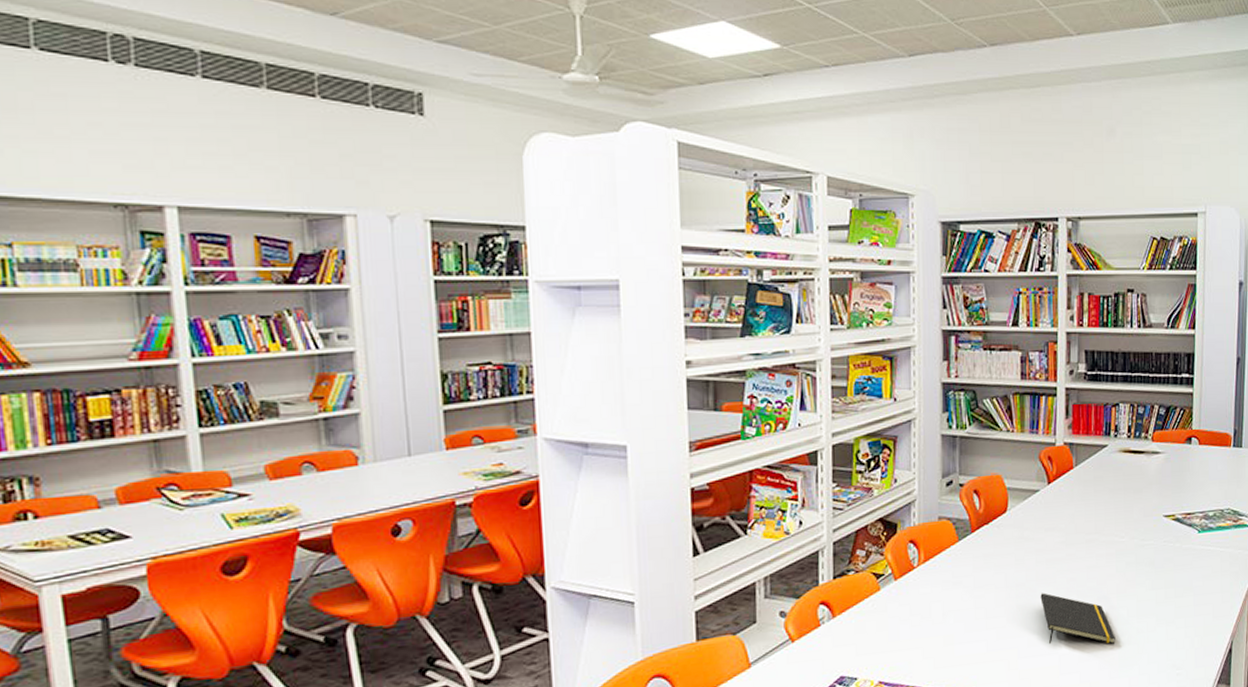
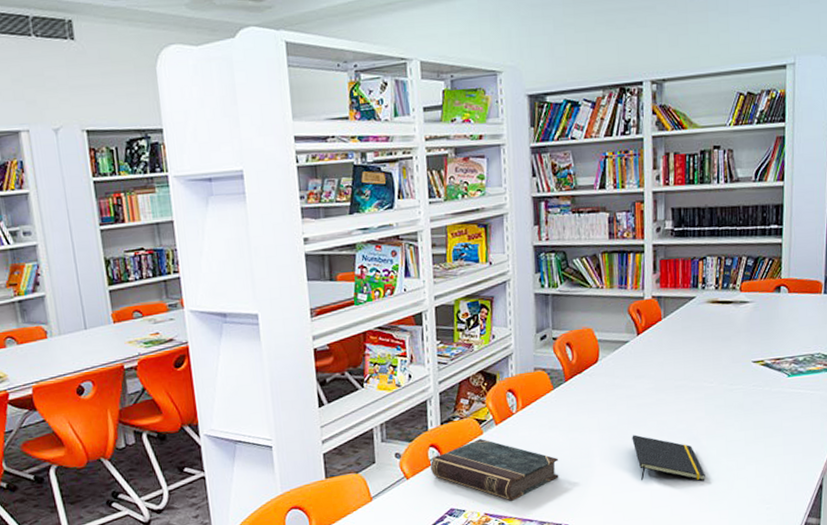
book: none [820,595,962,667] -> present [431,438,559,501]

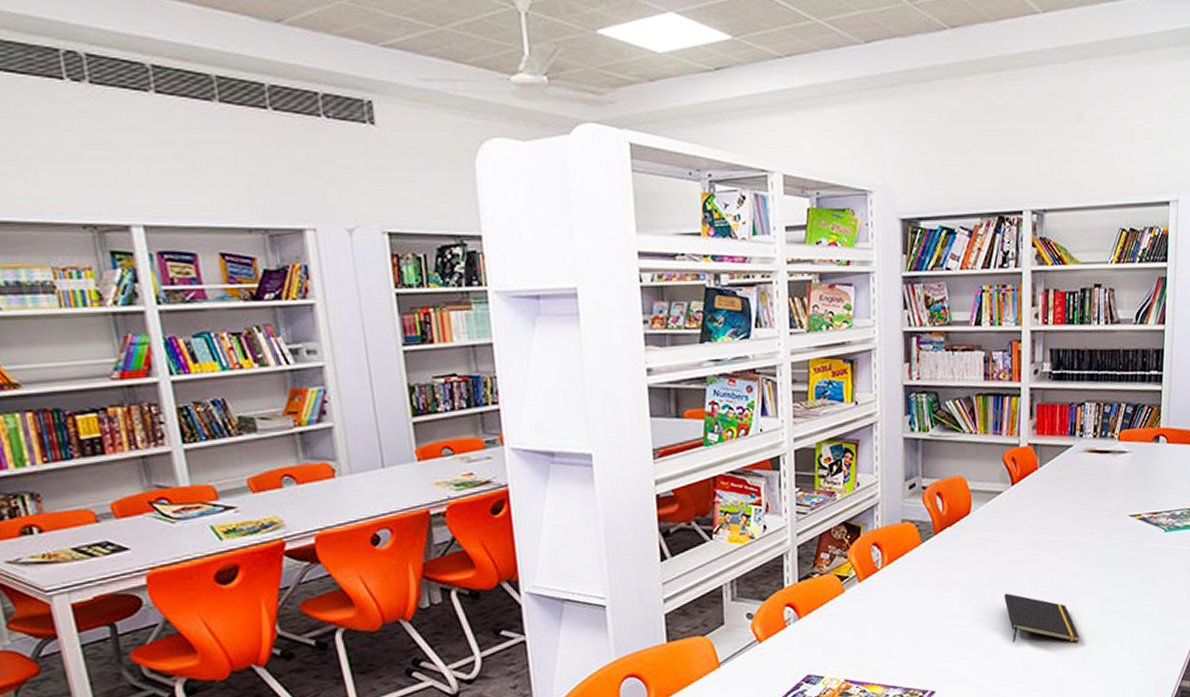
book: present [431,438,559,501] -> none [786,596,926,666]

